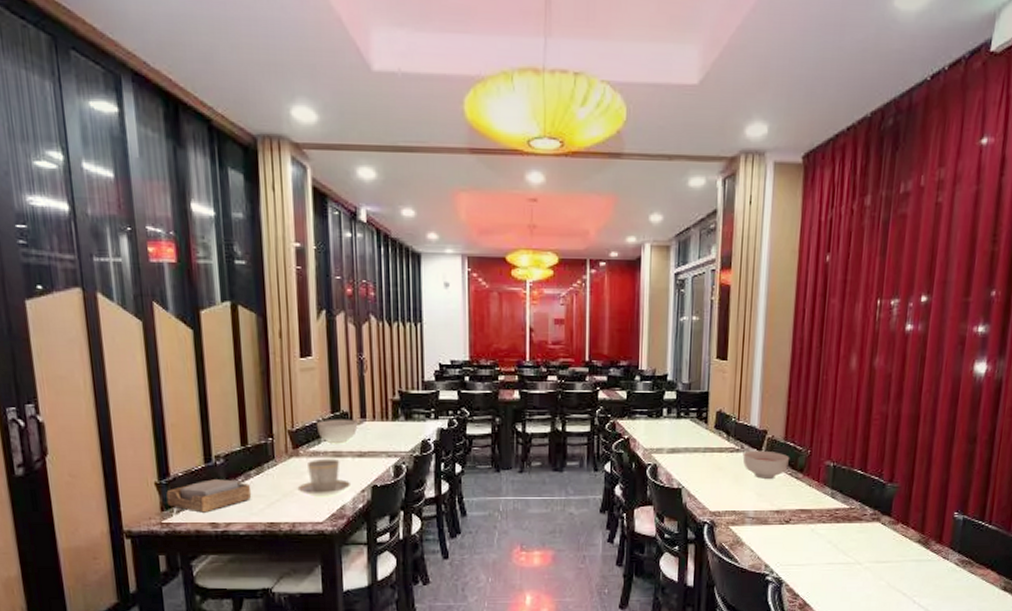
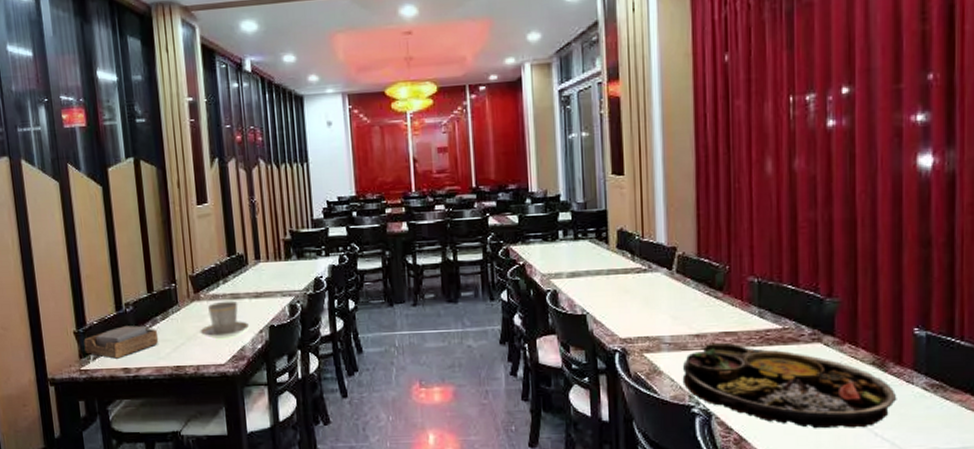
bowl: present [316,419,358,444] -> none [214,261,253,287]
bowl: present [742,450,790,479] -> none [651,269,706,300]
food platter: none [760,518,934,597] -> present [682,342,897,429]

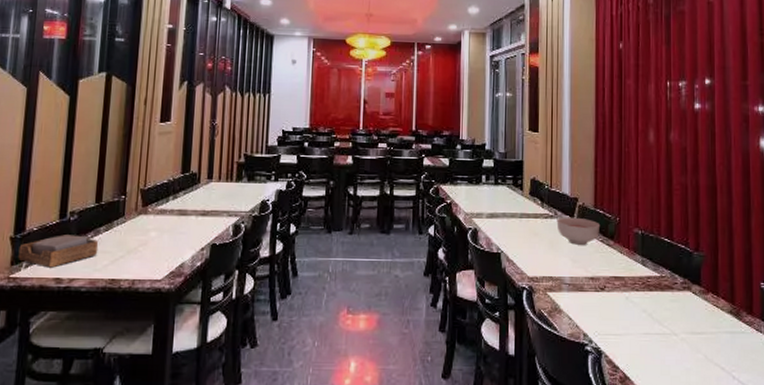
teacup: present [200,300,250,339] -> none [141,216,192,254]
bowl: none [651,269,706,300] -> present [556,217,601,245]
food platter: present [682,342,897,429] -> none [578,285,750,371]

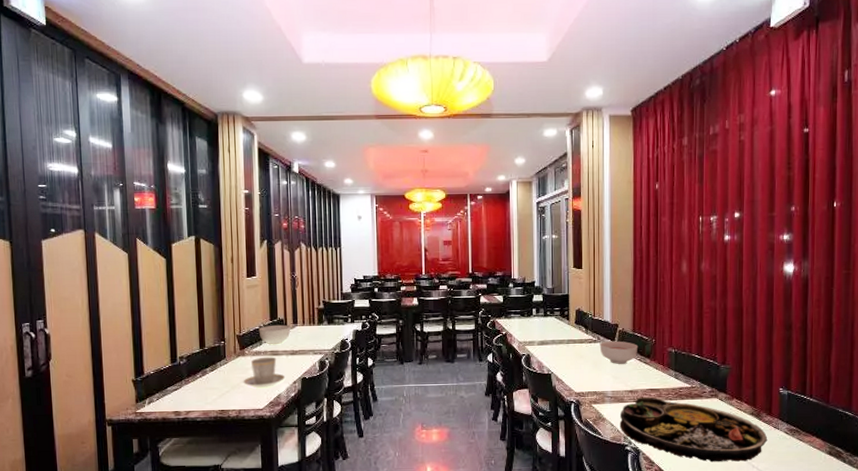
napkin holder: present [18,235,99,268] -> none [141,376,207,403]
teacup: none [141,216,192,254] -> present [243,357,286,388]
bowl: none [166,179,205,203] -> present [258,324,291,345]
food platter: none [578,285,750,371] -> present [619,396,768,462]

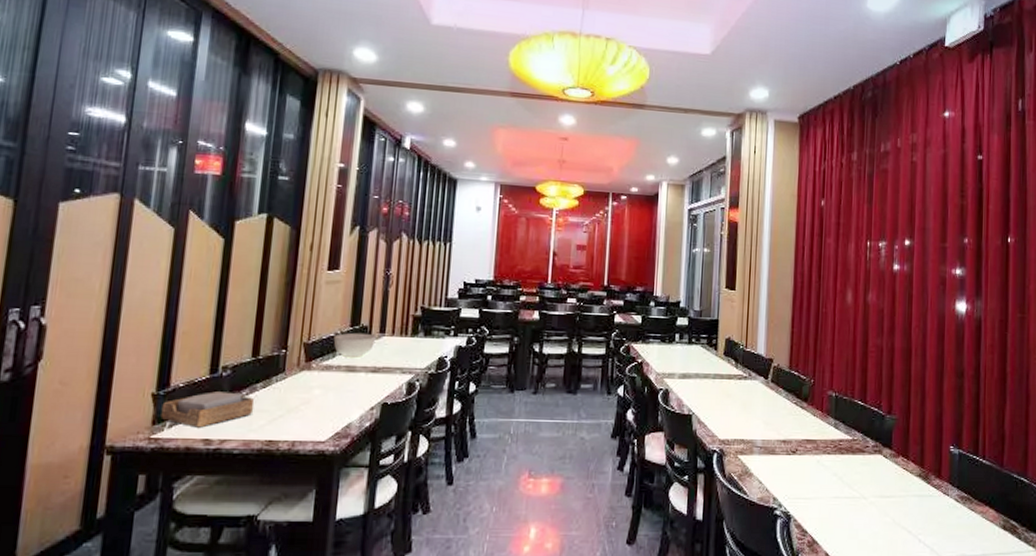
napkin holder: none [141,376,207,403] -> present [161,391,255,428]
teacup: present [243,357,286,388] -> none [303,373,361,413]
bowl: present [599,341,639,364] -> none [750,378,795,407]
food platter: present [619,396,768,462] -> none [769,449,936,534]

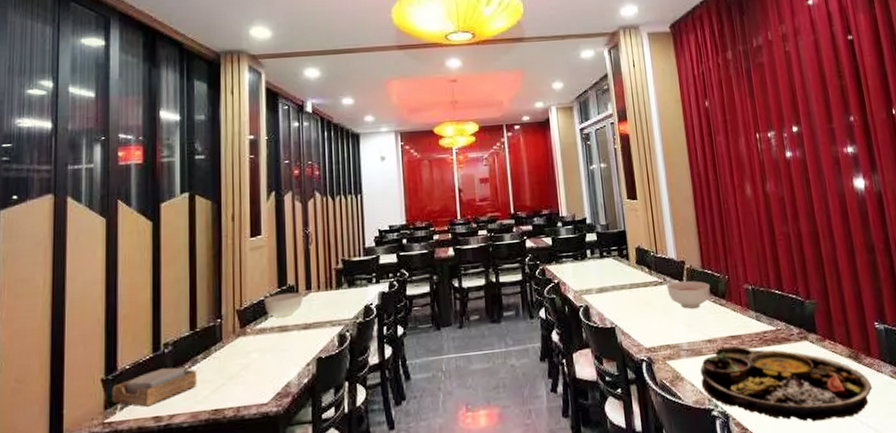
bowl: none [750,378,795,407] -> present [666,280,711,309]
food platter: none [769,449,936,534] -> present [700,346,873,422]

